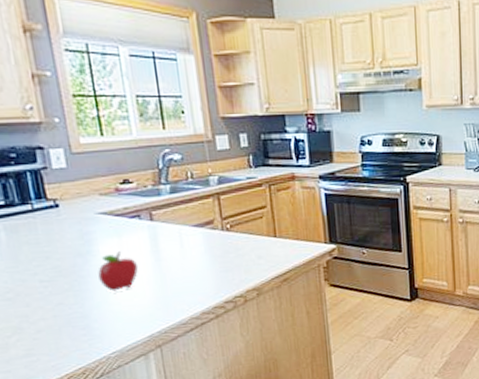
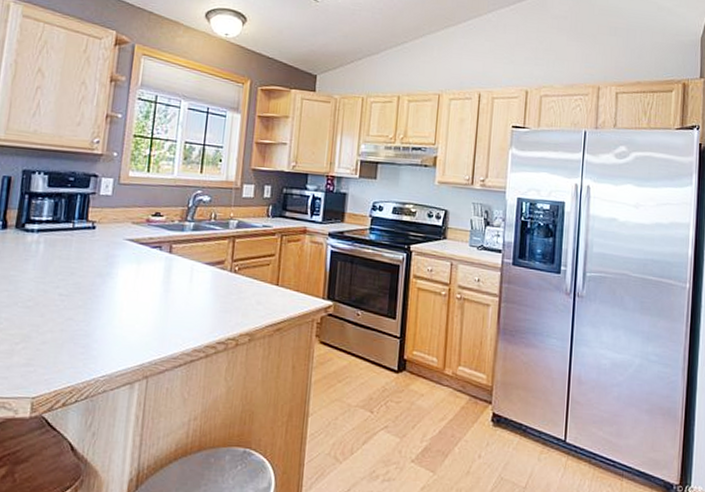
fruit: present [98,251,139,292] -> none [110,277,148,315]

